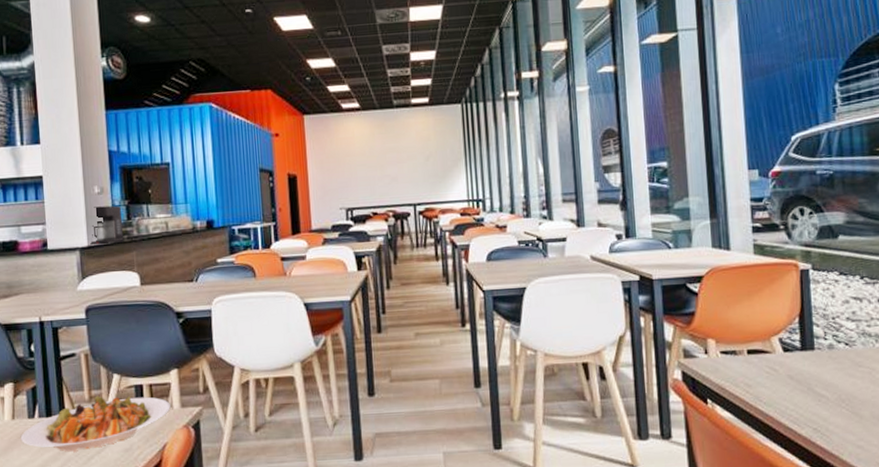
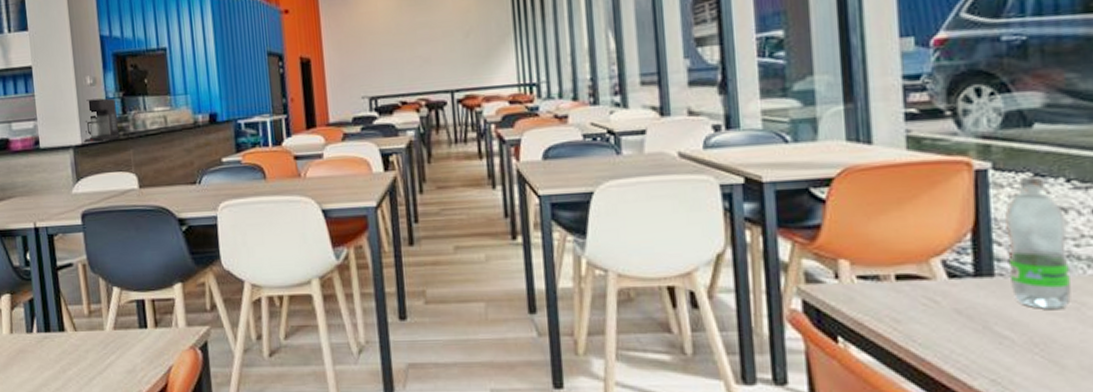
salad: present [20,396,172,452] -> none [19,310,176,371]
bottle: none [821,275,865,374] -> present [1005,177,1071,309]

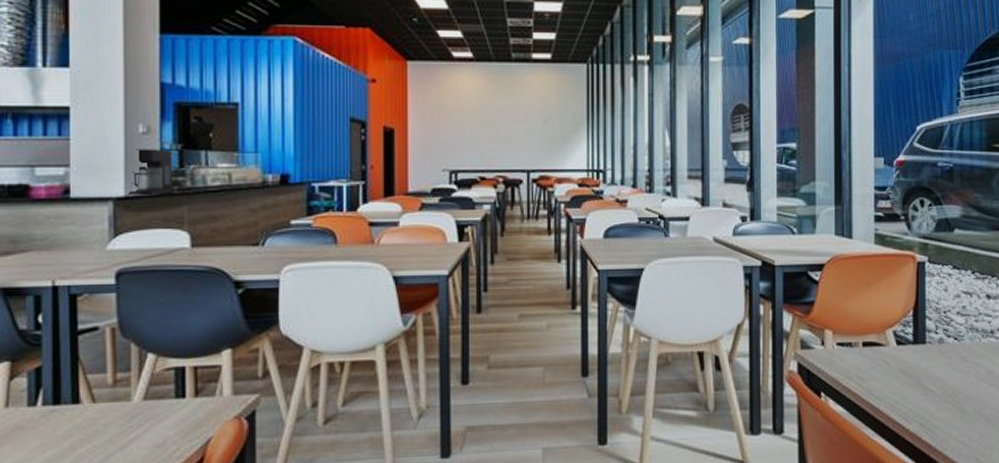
bottle: present [1005,177,1071,309] -> none [935,269,971,369]

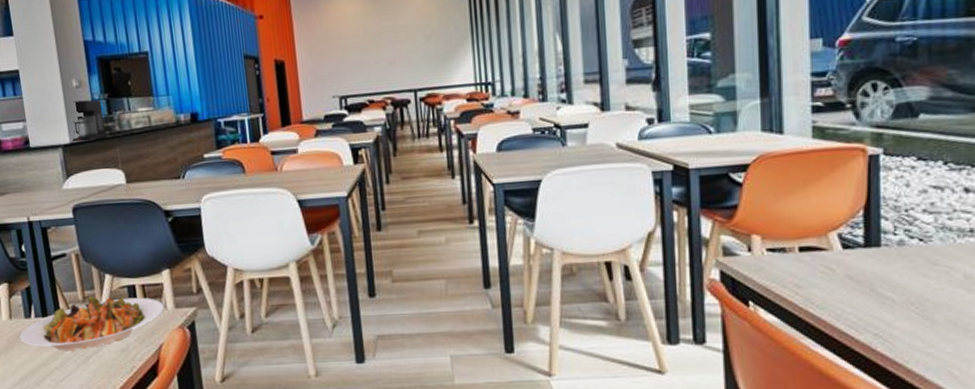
salad: none [15,379,221,448] -> present [19,296,166,351]

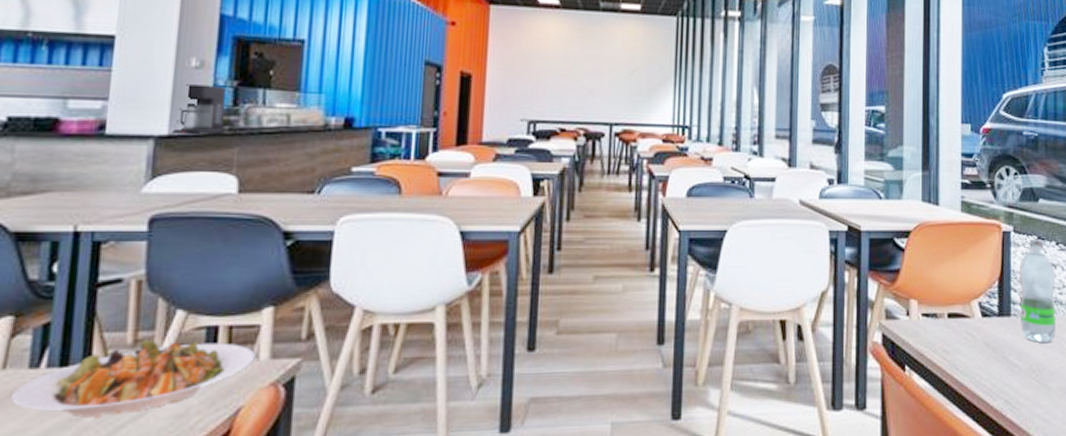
bottle: none [892,160,943,273] -> present [1020,240,1056,343]

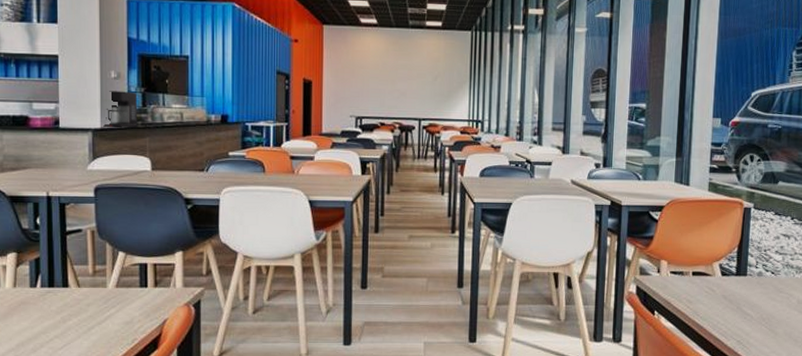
salad: present [10,339,258,418] -> none [21,271,174,321]
bottle: present [1020,240,1056,343] -> none [754,215,788,297]

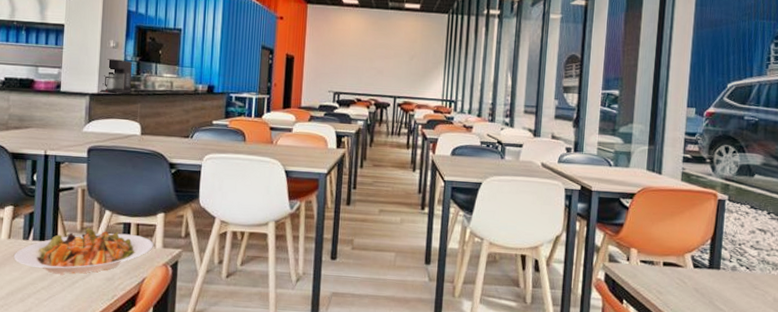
salad: none [21,271,174,321] -> present [13,228,155,275]

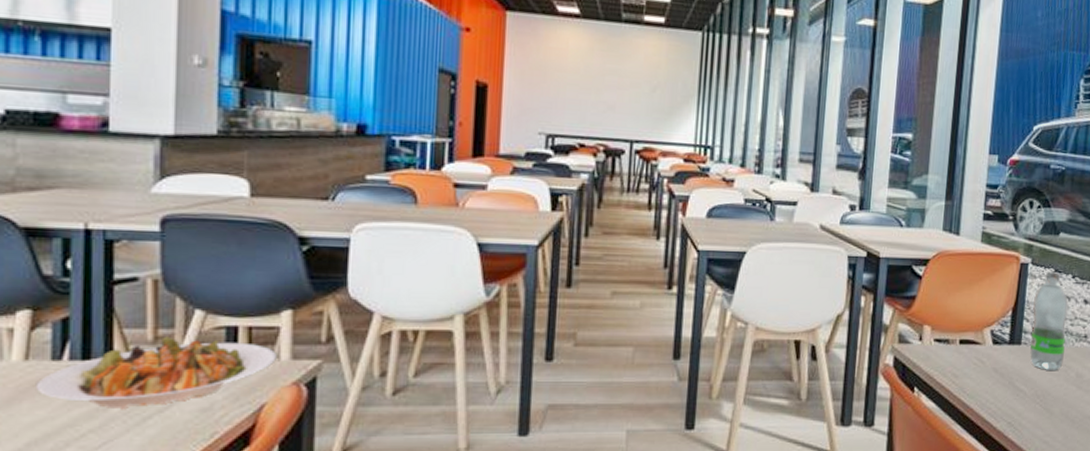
coffee maker: present [99,59,133,95] -> none [176,83,233,138]
bottle: none [728,208,764,294] -> present [1030,272,1068,370]

